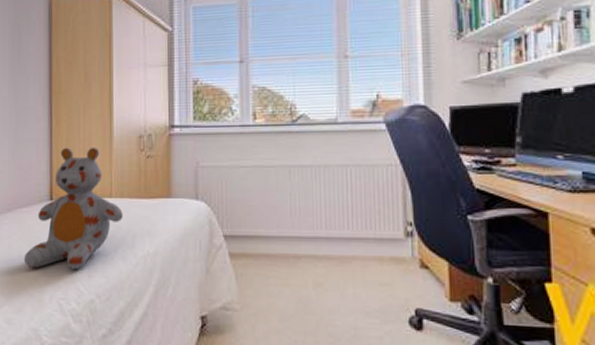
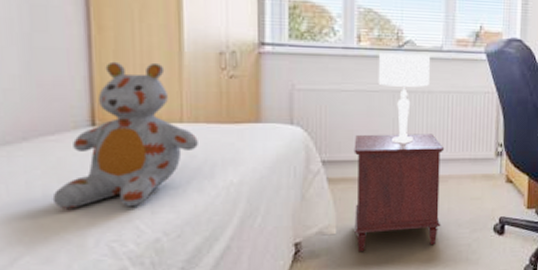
nightstand: none [253,209,347,334] -> present [354,134,445,252]
table lamp: none [273,128,325,220] -> present [378,53,430,144]

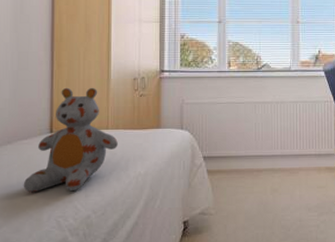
nightstand: present [354,134,445,252] -> none [226,135,295,230]
table lamp: present [378,53,430,144] -> none [243,74,281,143]

